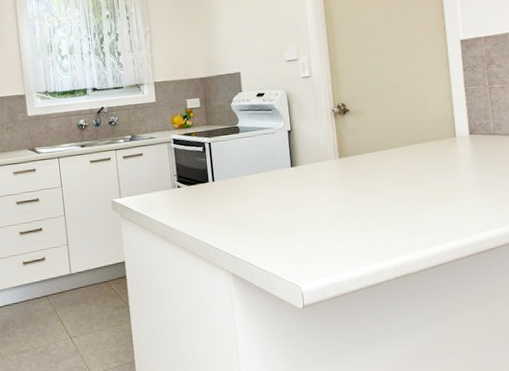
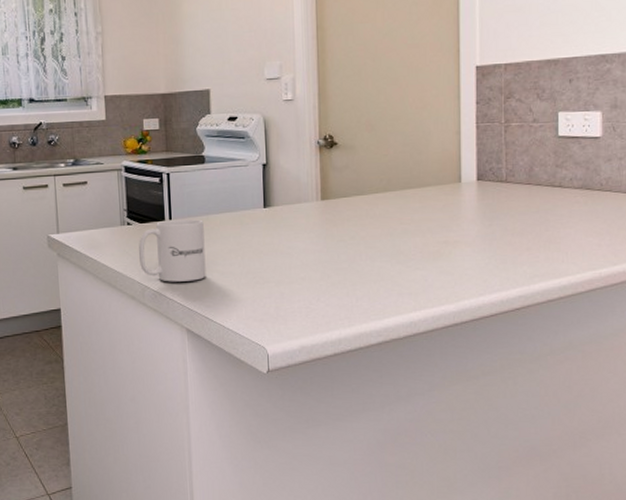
mug: none [187,180,246,234] -> present [138,219,206,282]

